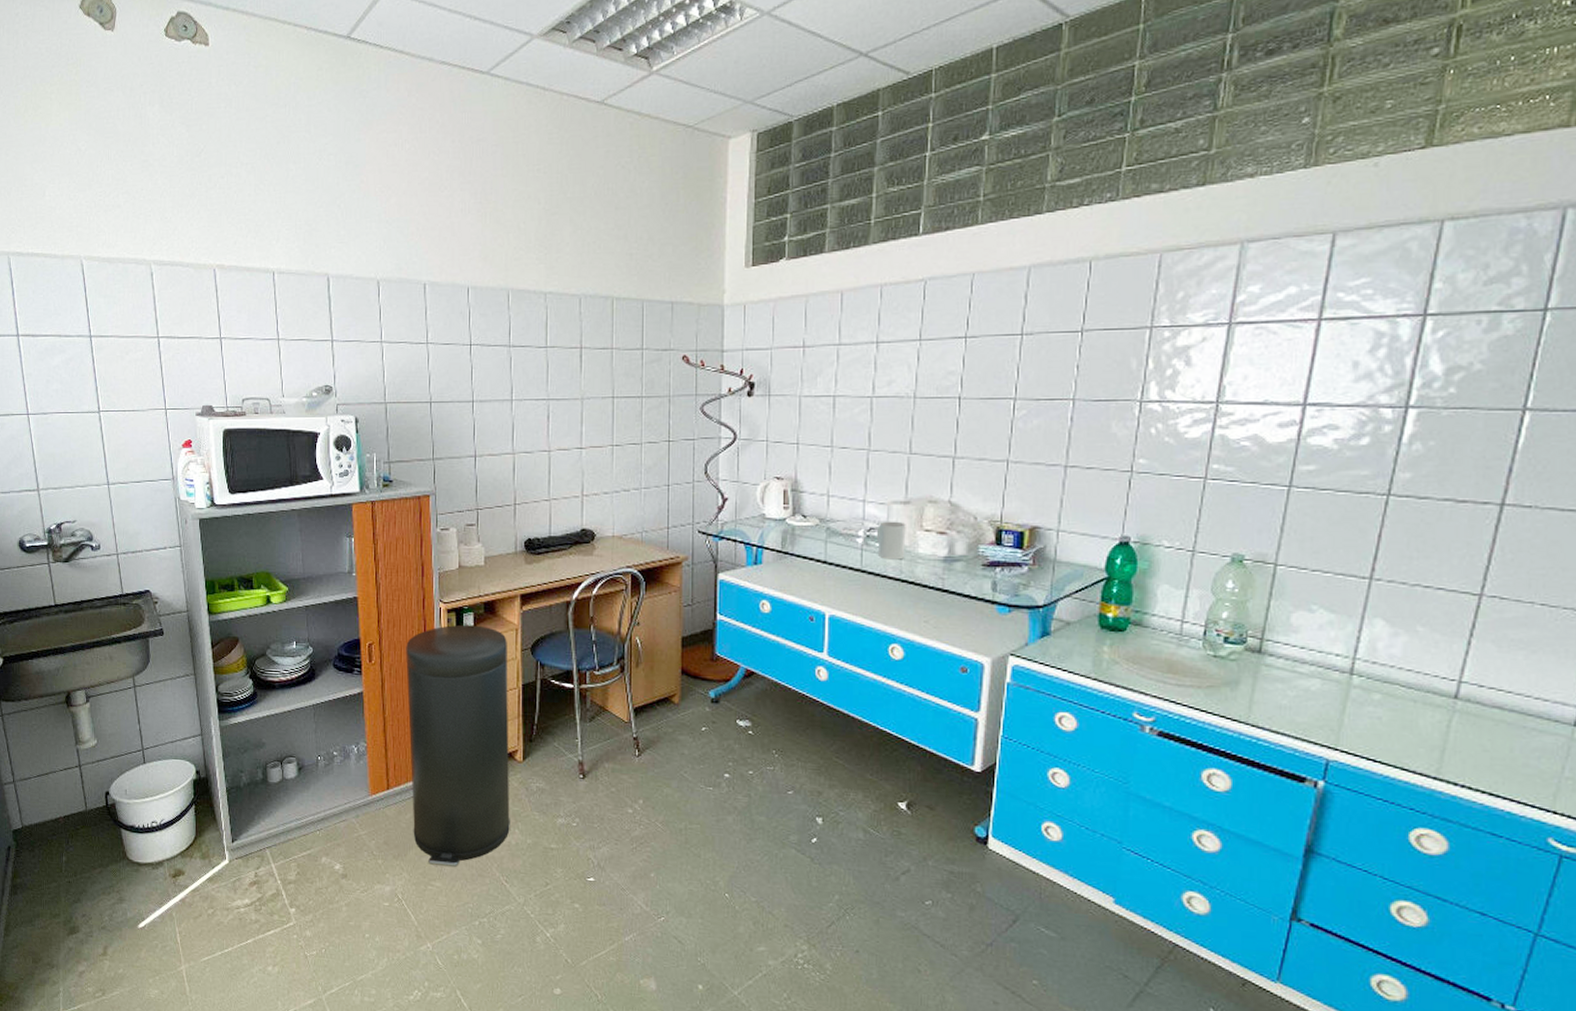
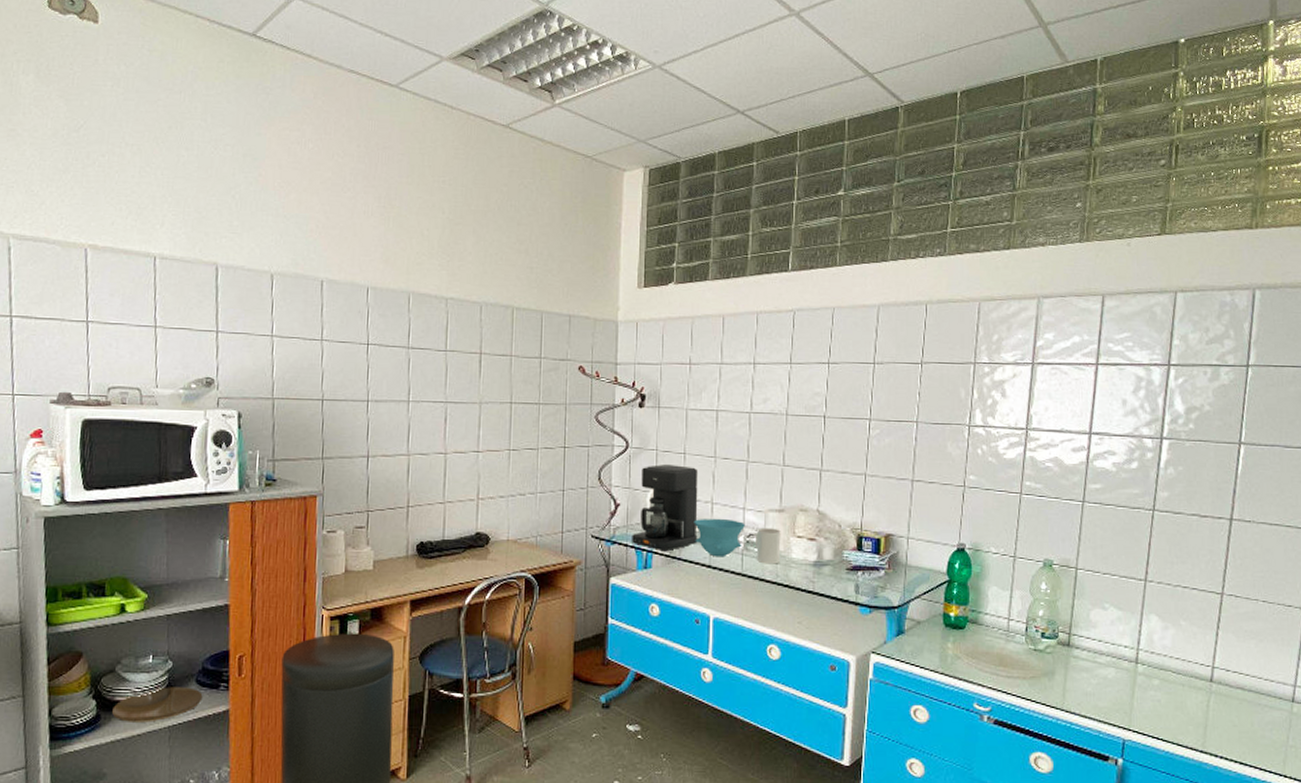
plate: none [266,670,340,701] -> present [112,687,203,722]
coffee maker: none [741,456,813,546] -> present [632,464,699,551]
bowl: none [808,511,865,553] -> present [694,518,745,557]

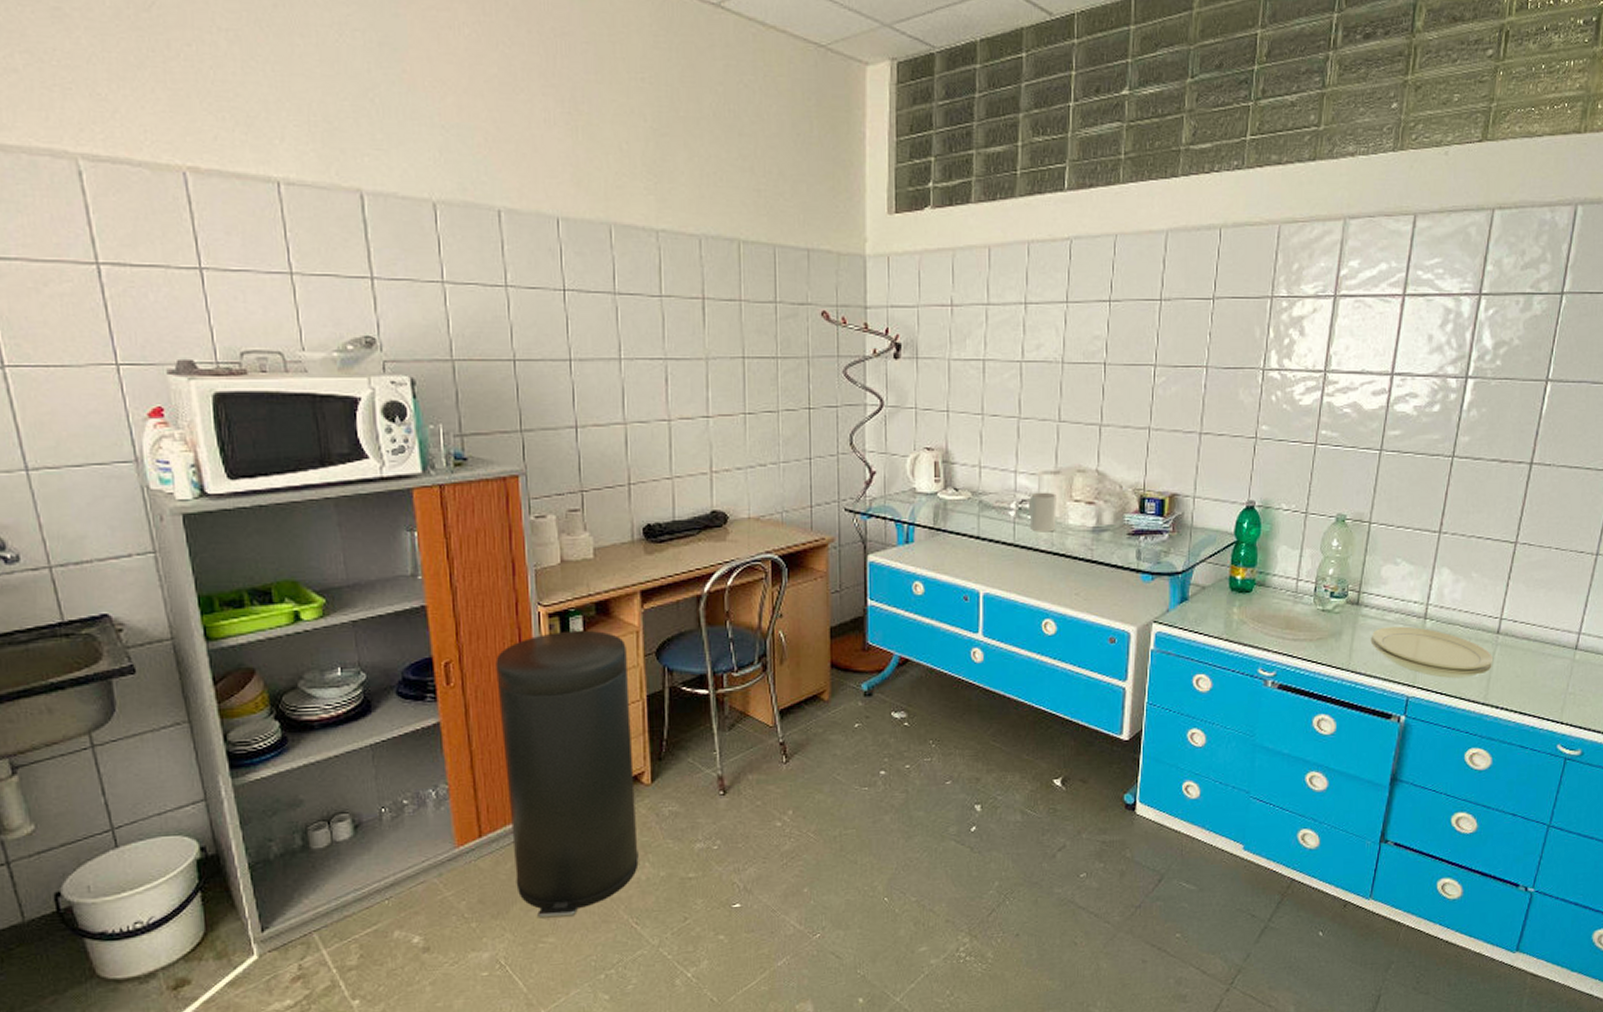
plate: present [112,687,203,722] -> none [301,700,407,743]
coffee maker: present [632,464,699,551] -> none [891,425,964,522]
bowl: present [694,518,745,557] -> none [960,483,1017,527]
plate: none [1083,669,1209,725] -> present [1370,626,1494,679]

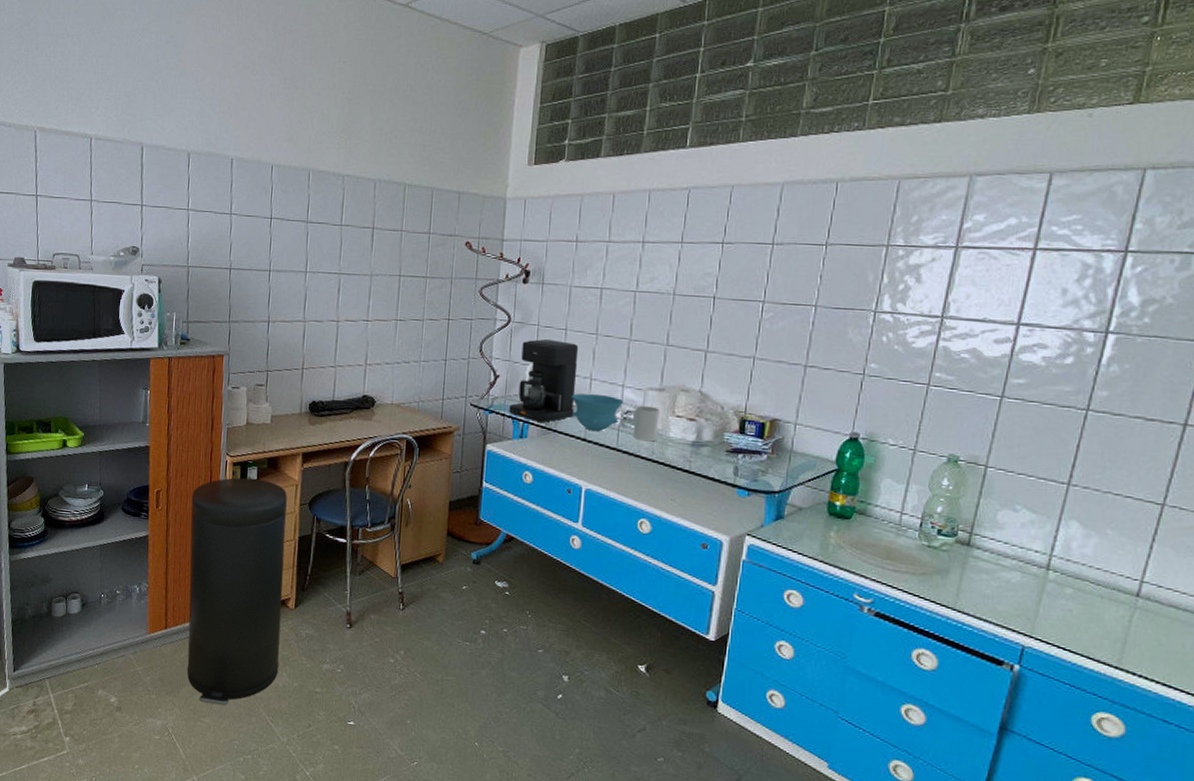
coffee maker: none [891,425,964,522] -> present [509,339,579,422]
bowl: none [960,483,1017,527] -> present [571,393,623,432]
plate: present [1370,626,1494,679] -> none [981,571,1131,638]

